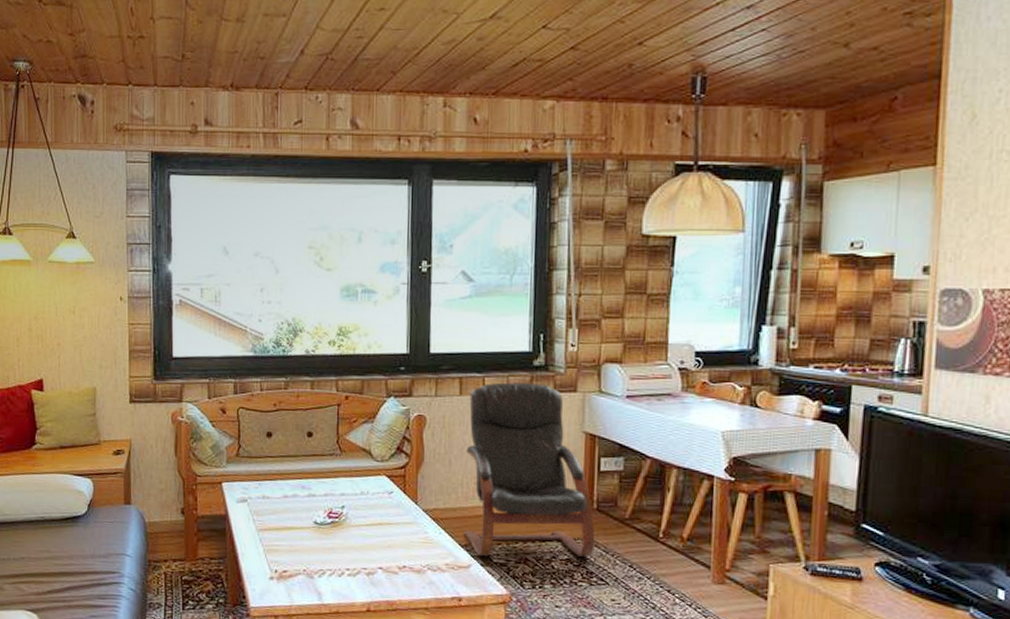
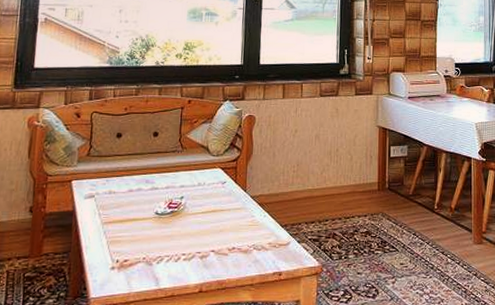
armchair: present [464,382,595,557] -> none [285,87,388,235]

